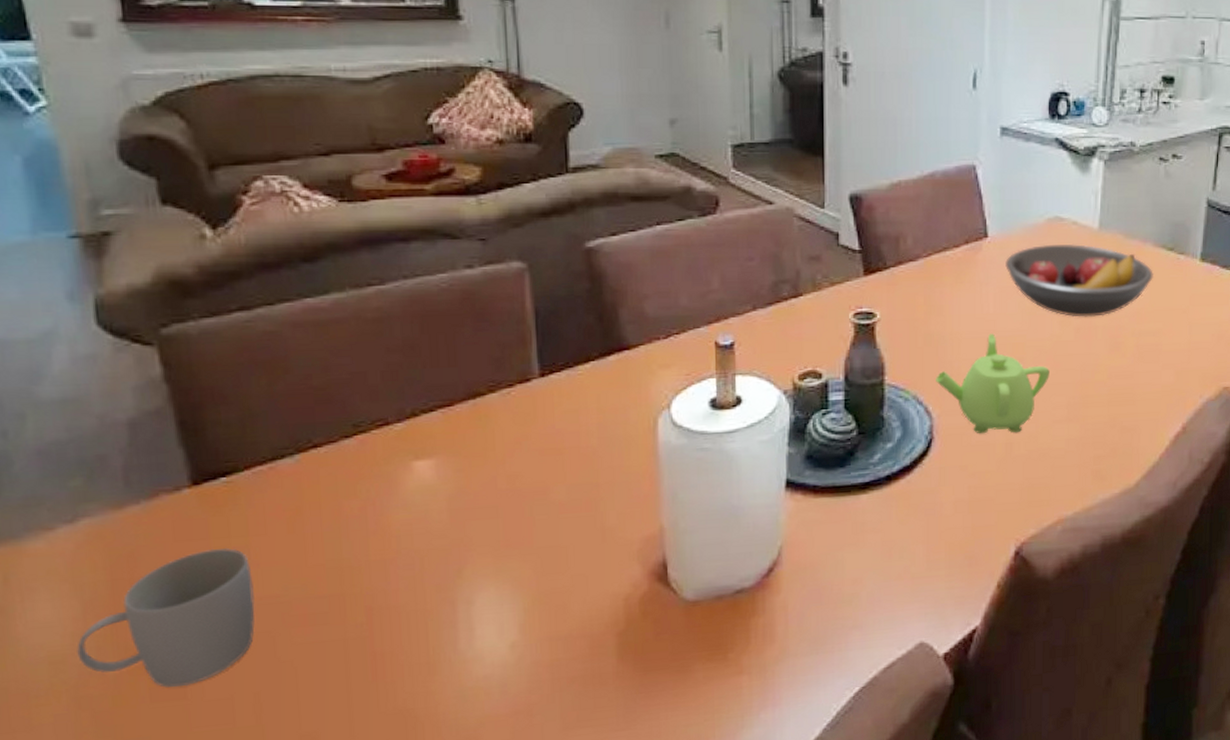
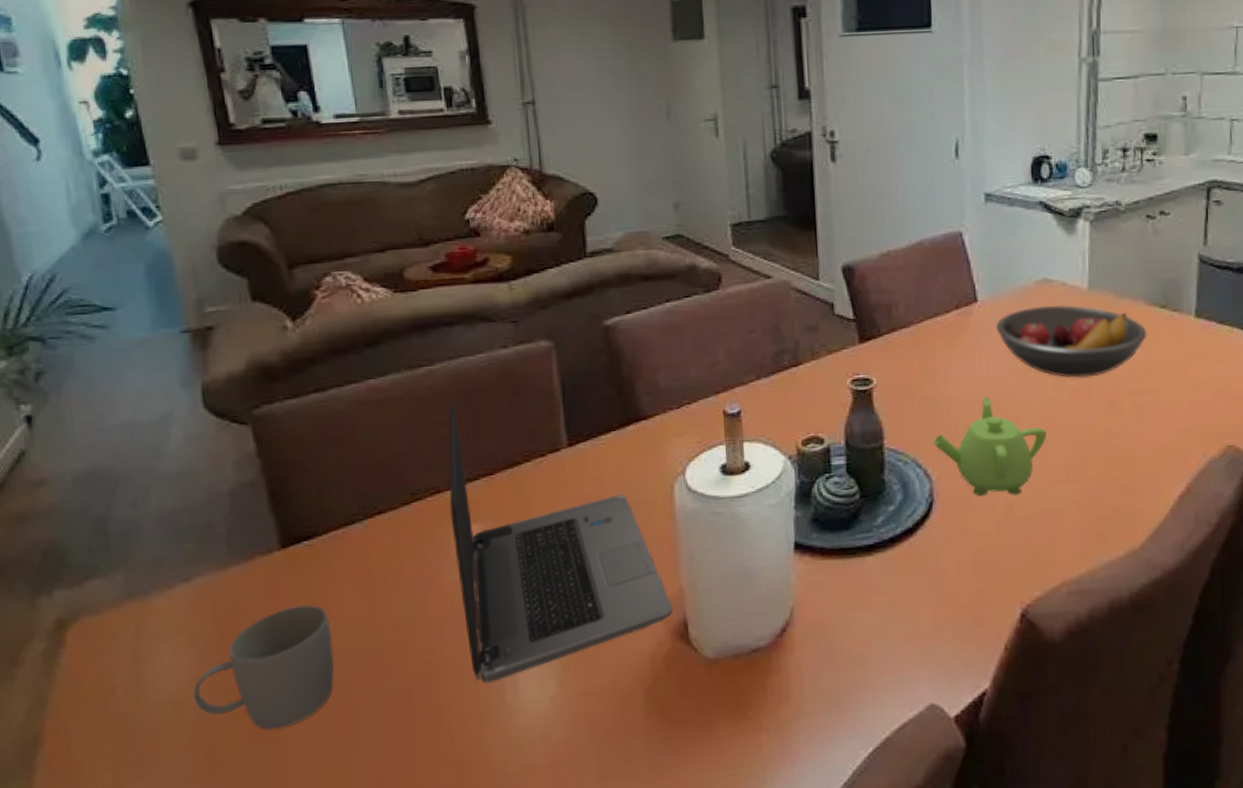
laptop computer: none [399,327,651,630] -> present [448,403,673,683]

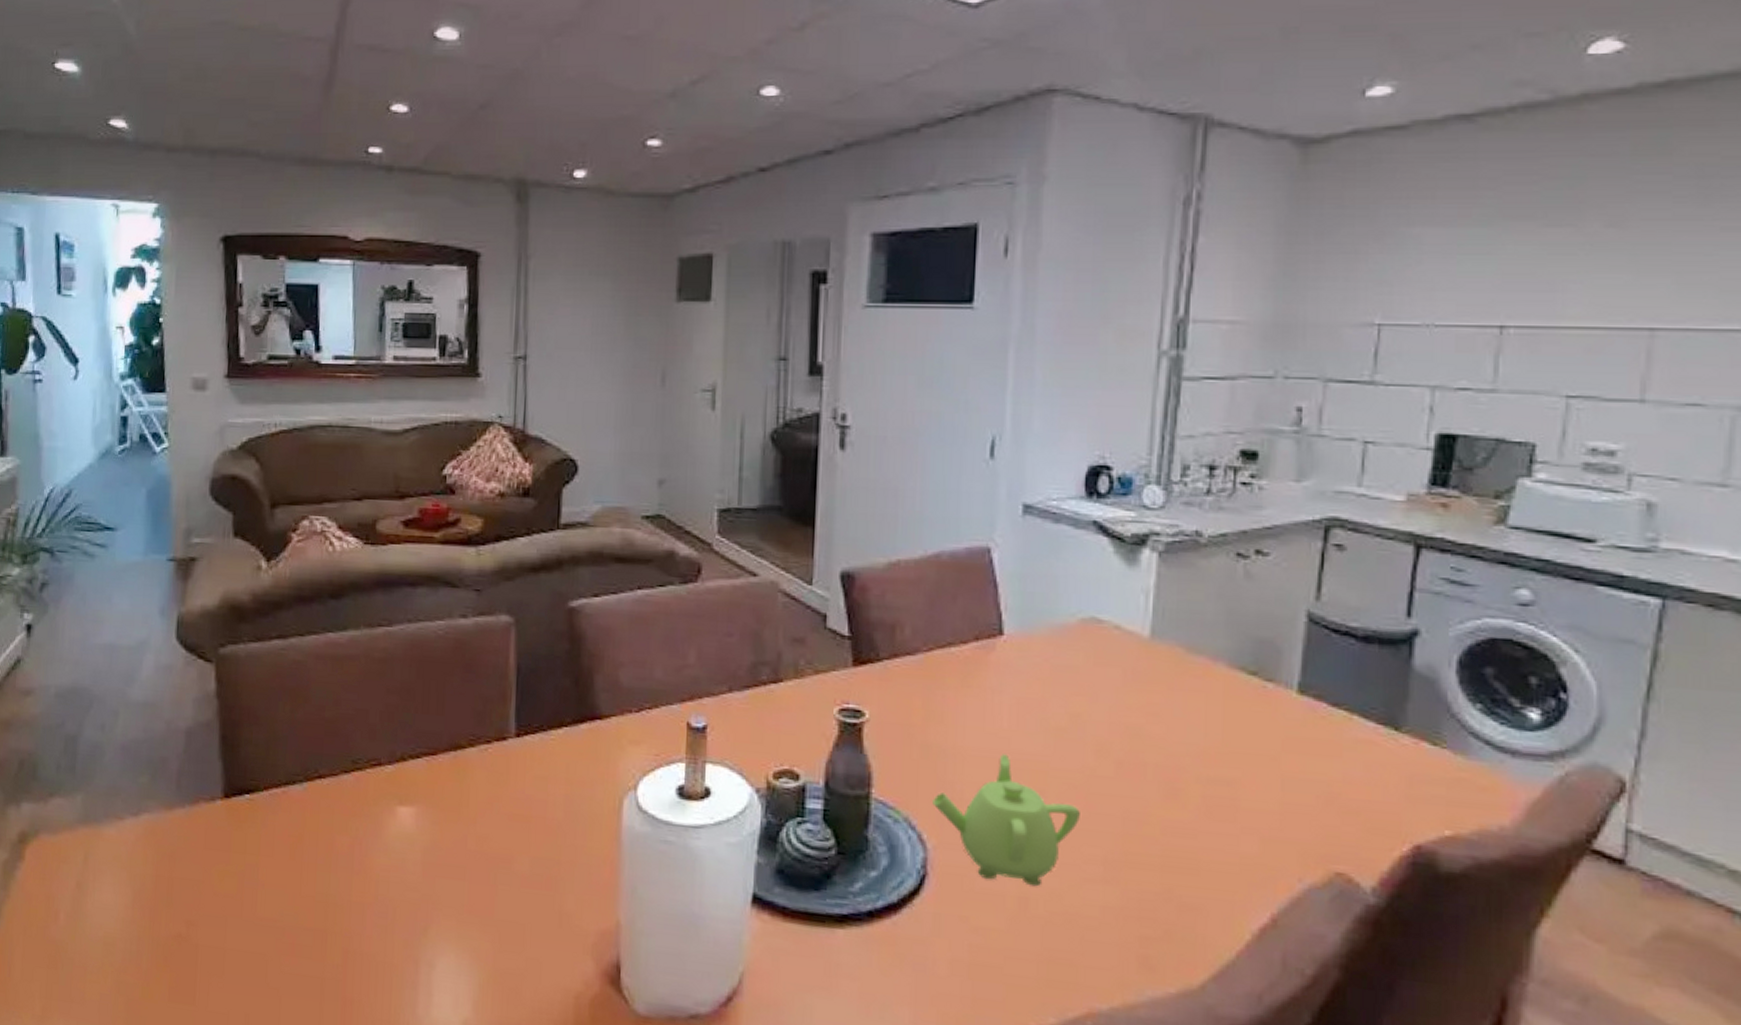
mug: present [193,605,335,730] -> none [124,861,258,992]
laptop computer: present [448,403,673,683] -> none [387,670,606,989]
fruit bowl: present [996,305,1147,378] -> none [1025,651,1228,751]

